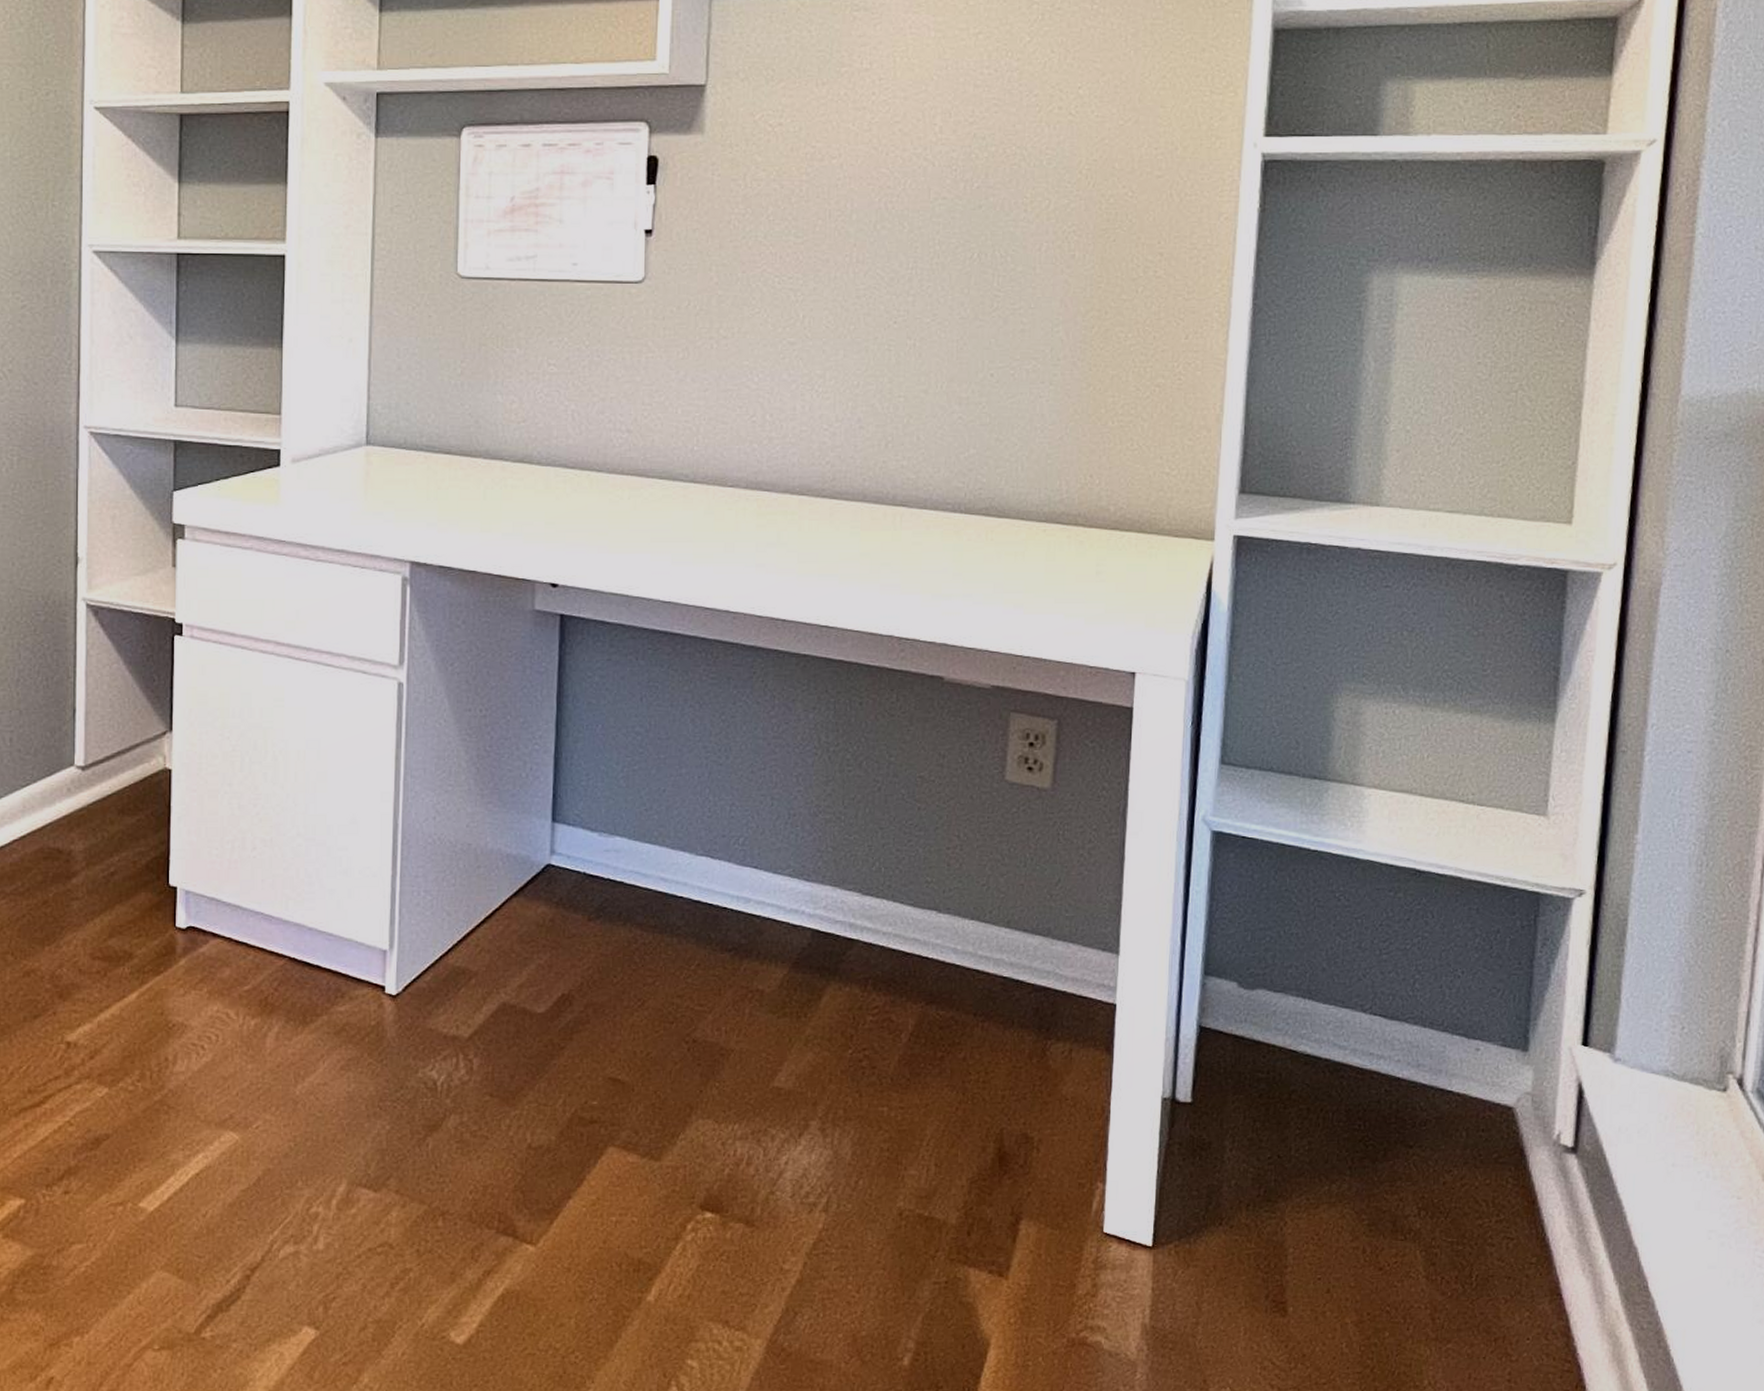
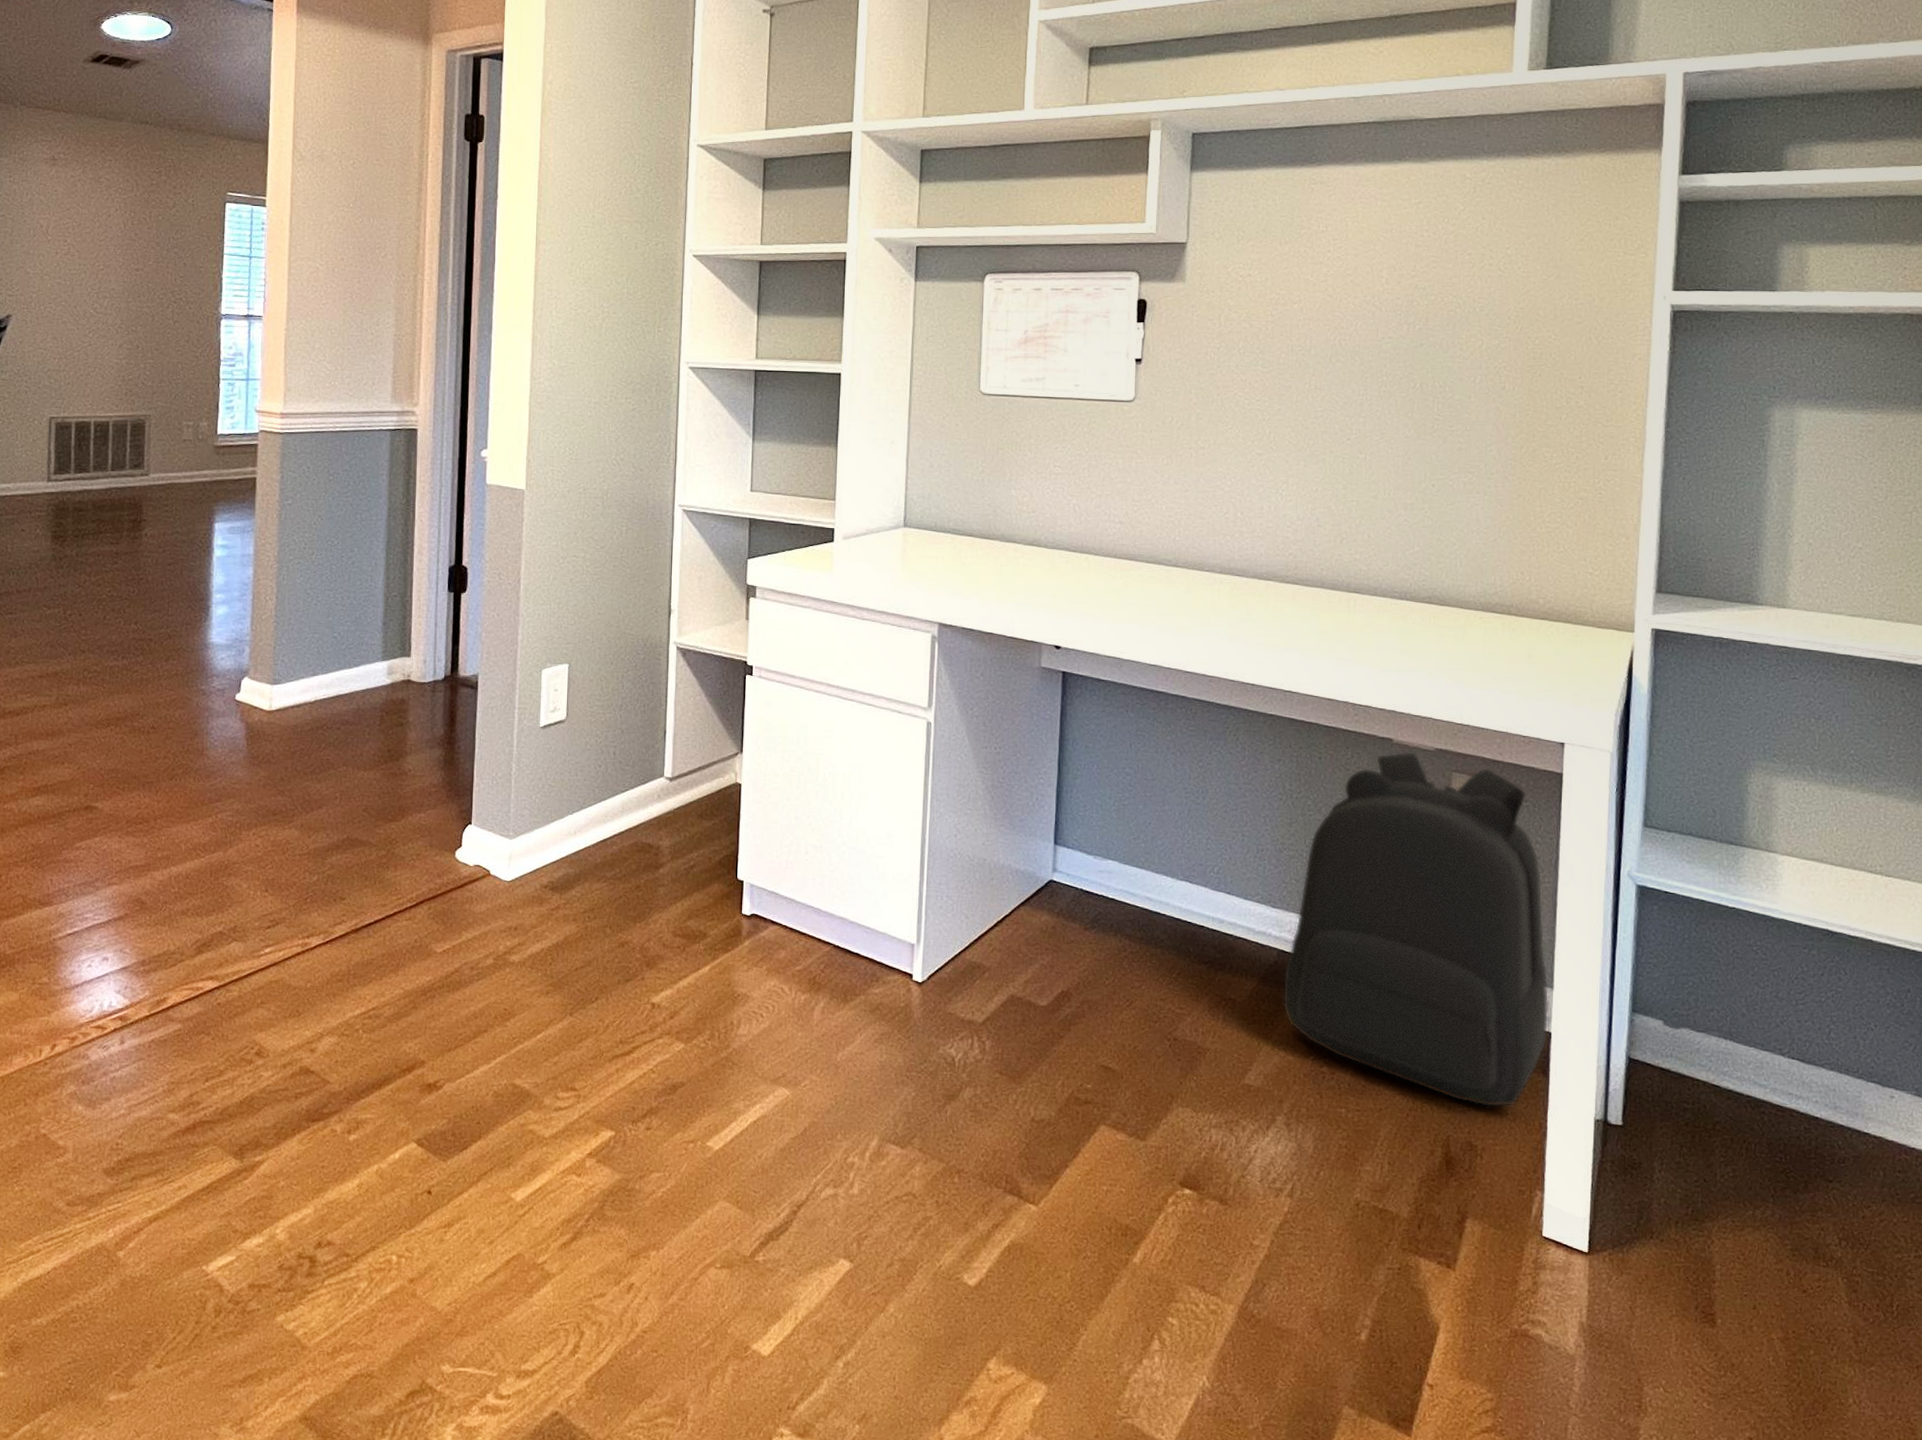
backpack: none [817,691,1115,1093] -> present [1282,752,1550,1108]

